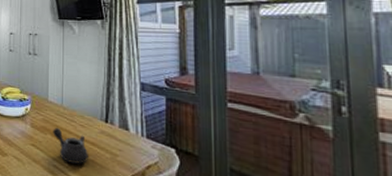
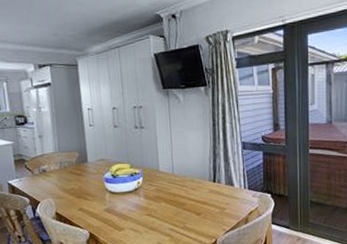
teapot: present [53,127,88,164] -> none [166,194,200,224]

